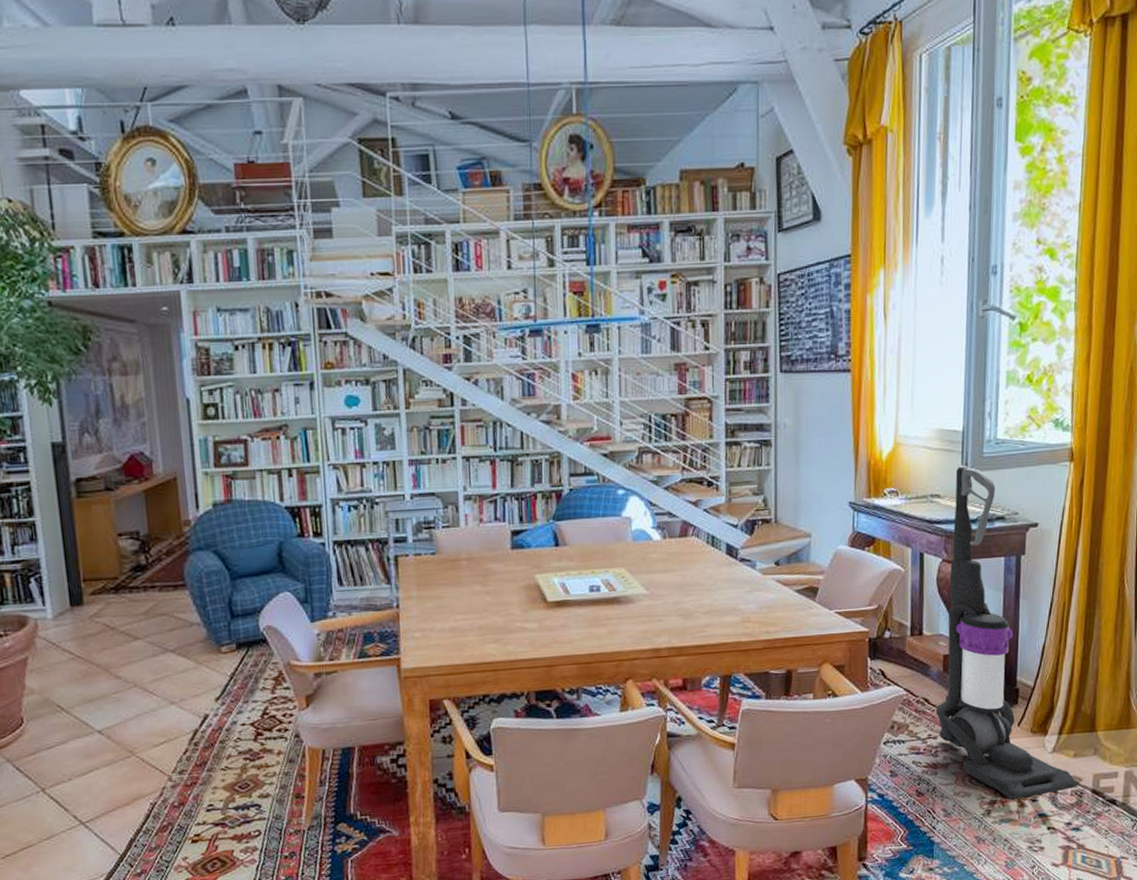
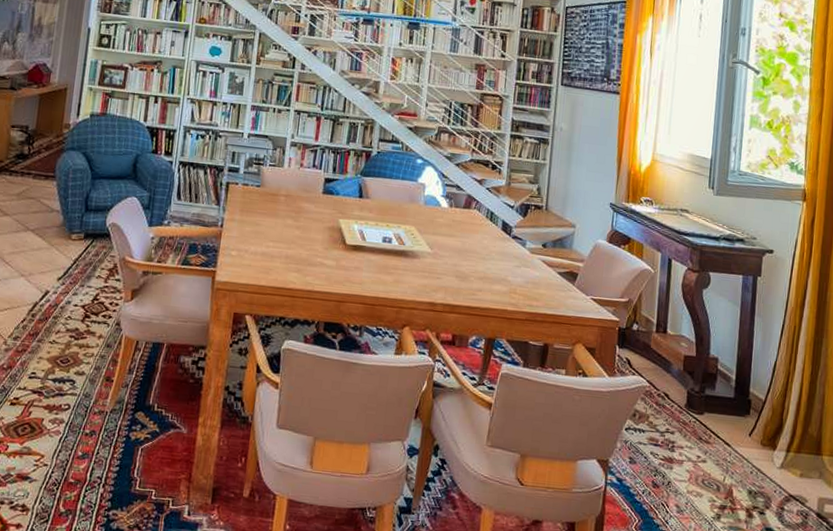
vacuum cleaner: present [935,466,1077,800] -> none [674,189,803,509]

